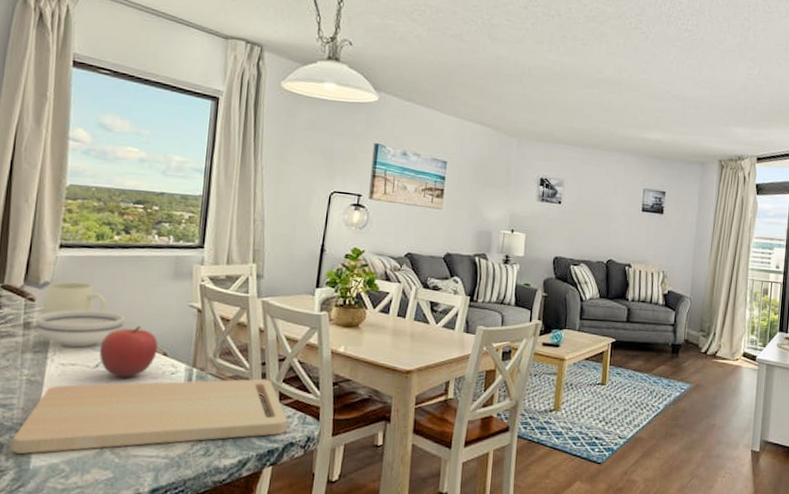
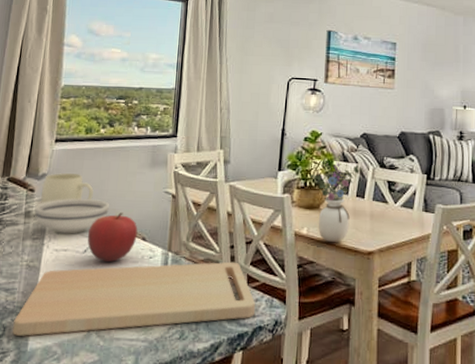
bouquet: none [349,274,407,362] -> present [309,155,364,243]

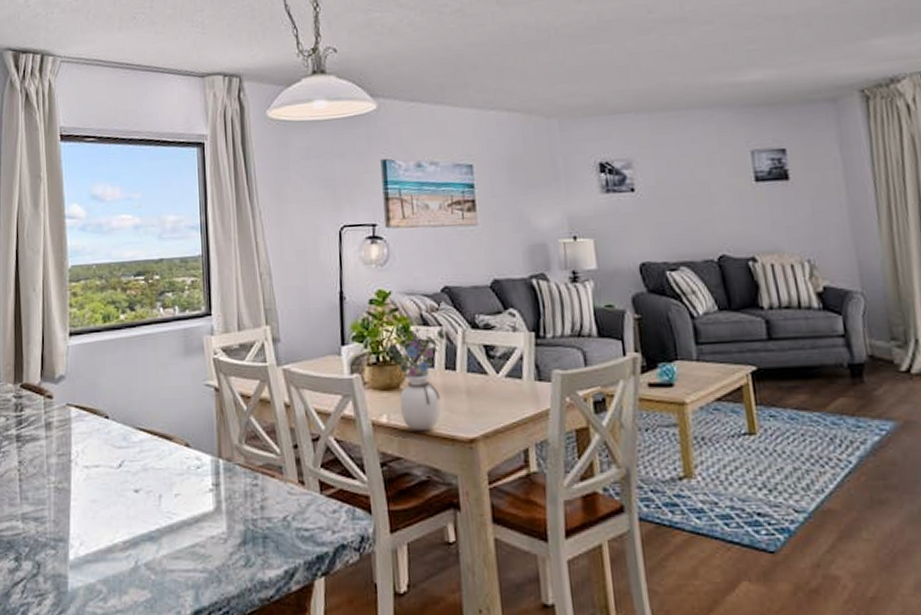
cutting board: present [12,261,256,336] -> none [48,465,335,573]
bowl: present [34,198,110,234] -> none [55,401,143,447]
mug: present [40,173,94,204] -> none [60,372,121,413]
fruit: present [87,212,138,263] -> none [120,415,179,478]

